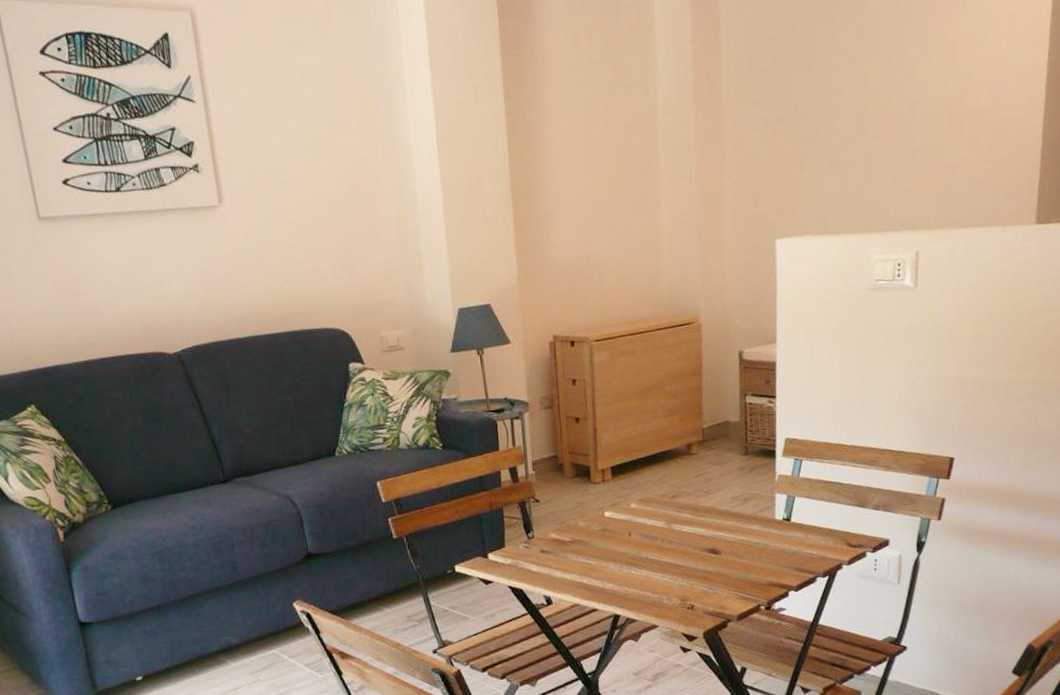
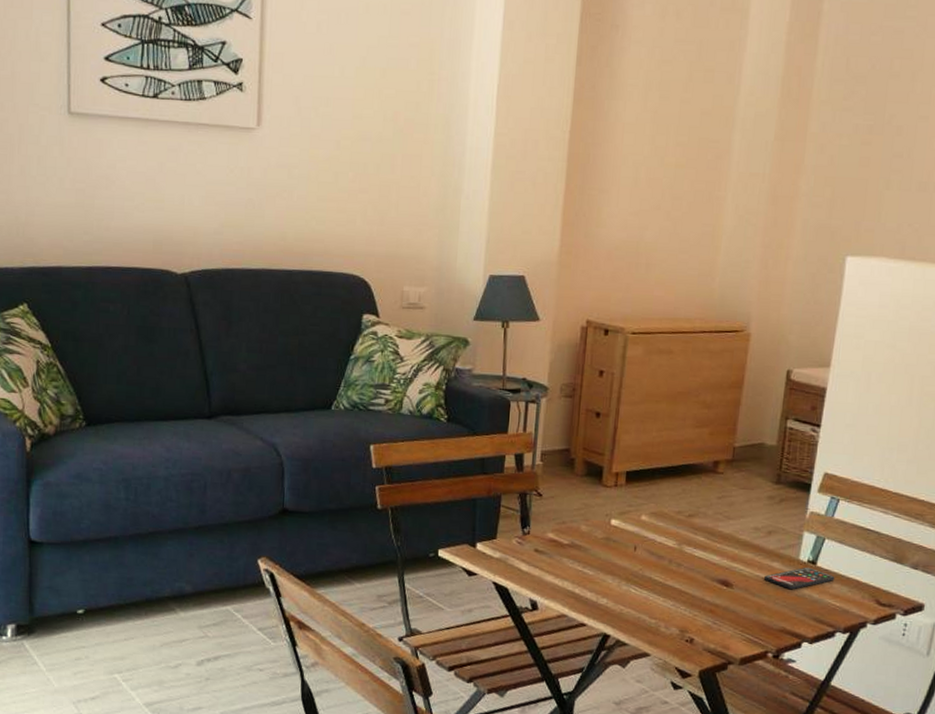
smartphone: none [747,524,809,547] -> present [764,567,835,590]

